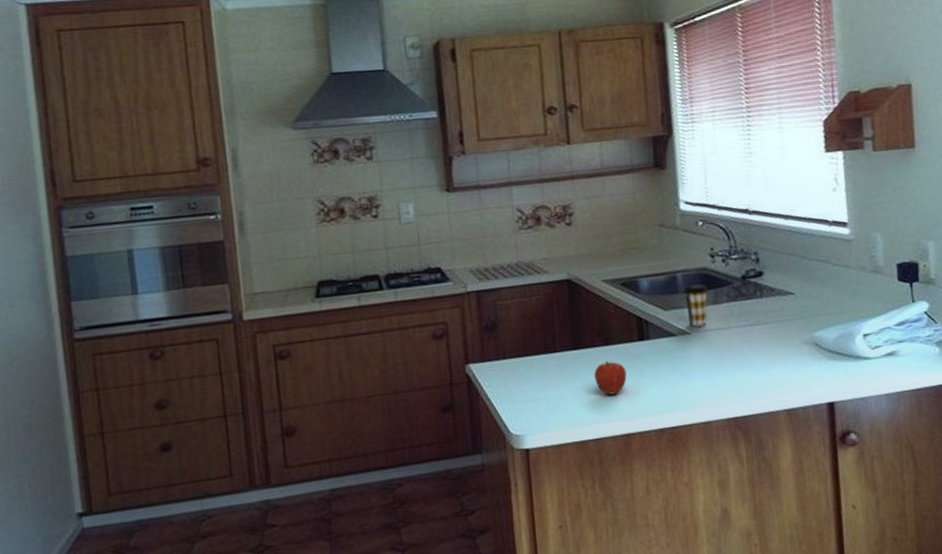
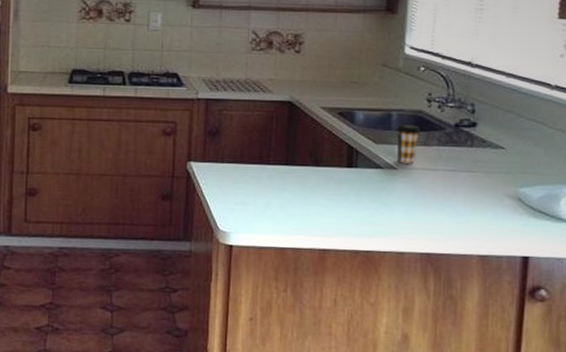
fruit: present [594,360,627,395] -> none [301,179,331,212]

